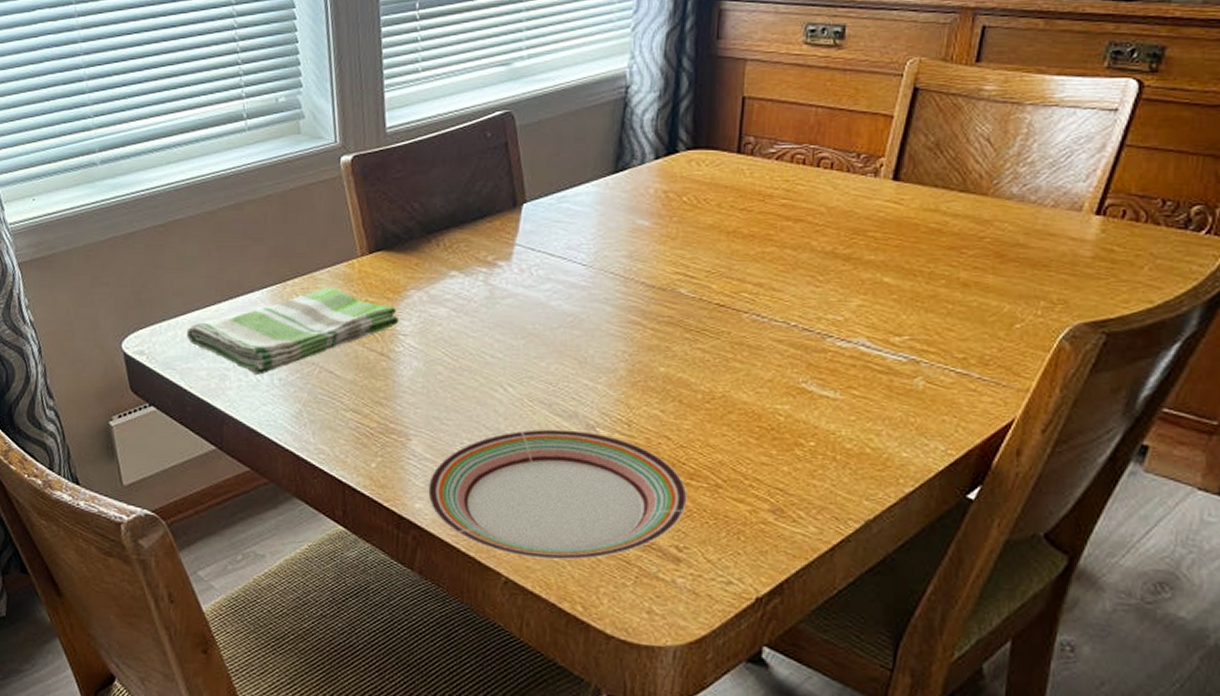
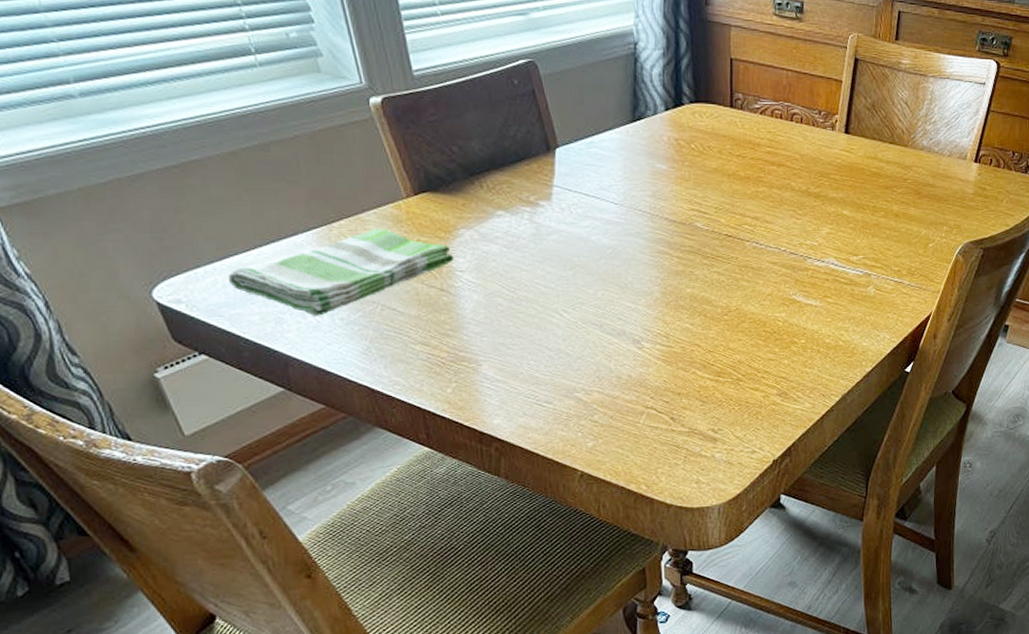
plate: present [428,429,687,560] -> none [503,345,718,453]

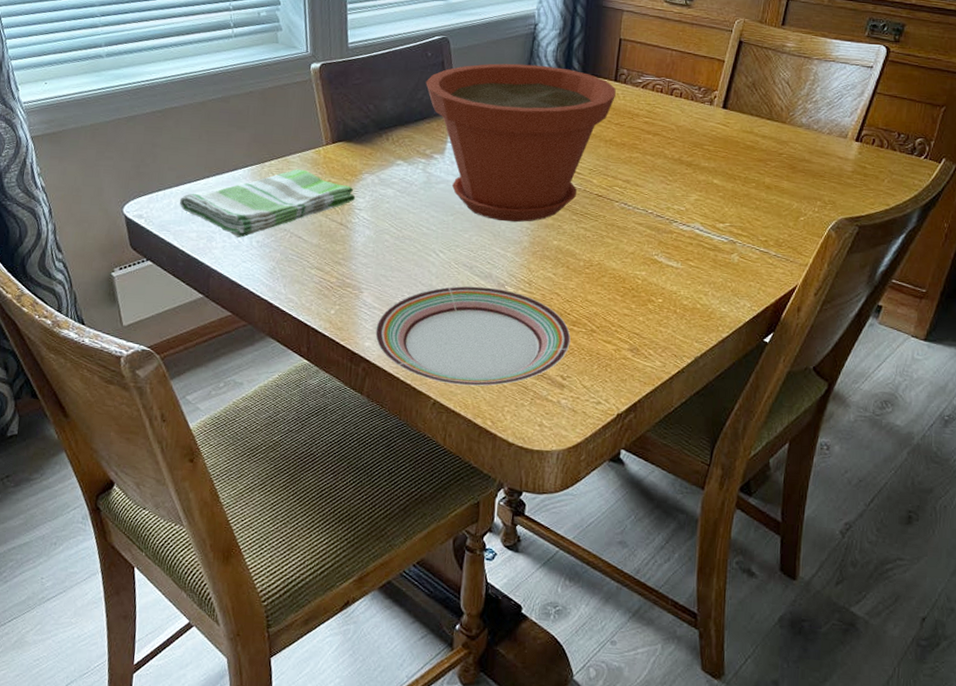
plate: none [503,345,718,453] -> present [375,286,571,386]
plant pot: none [517,90,733,272] -> present [426,63,616,223]

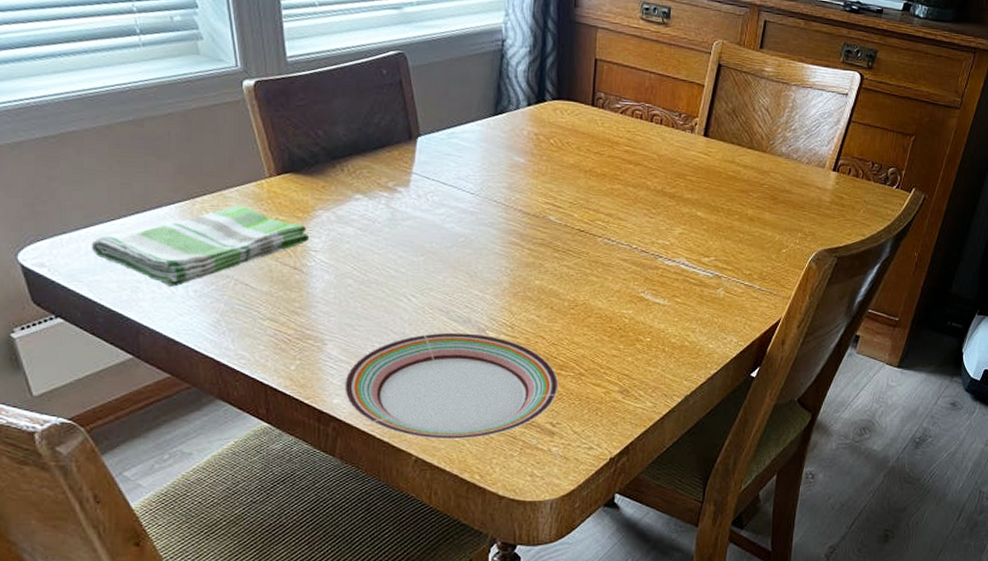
plant pot: present [426,63,616,223] -> none [382,84,594,262]

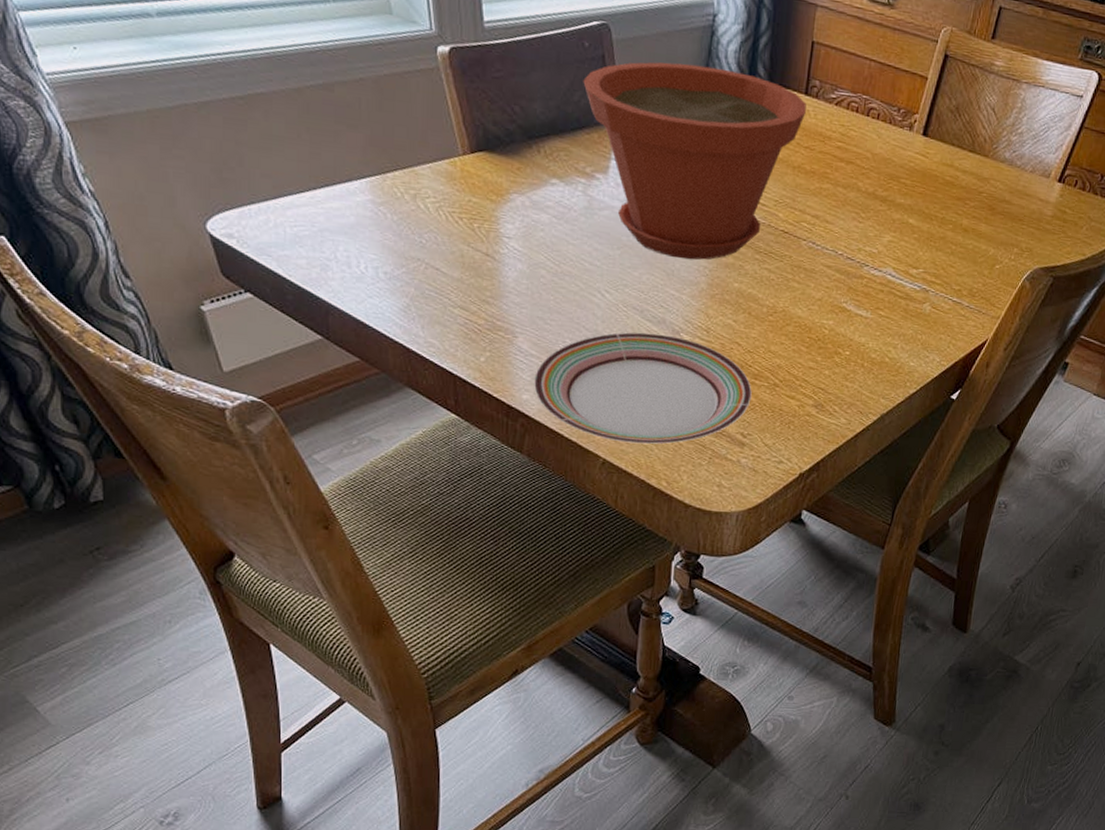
dish towel: present [91,205,310,287] -> none [280,183,503,267]
plant pot: none [382,84,594,262] -> present [583,62,806,260]

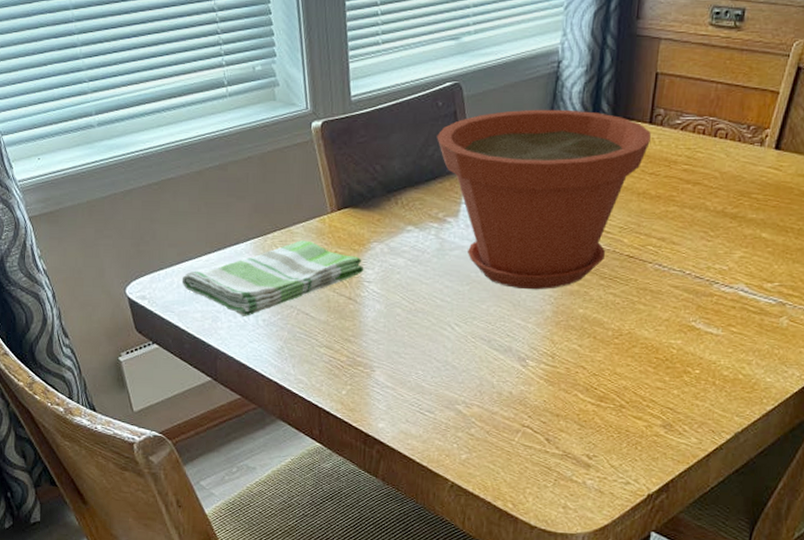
dish towel: none [280,183,503,267] -> present [181,240,364,316]
plate: present [534,332,752,444] -> none [389,361,598,467]

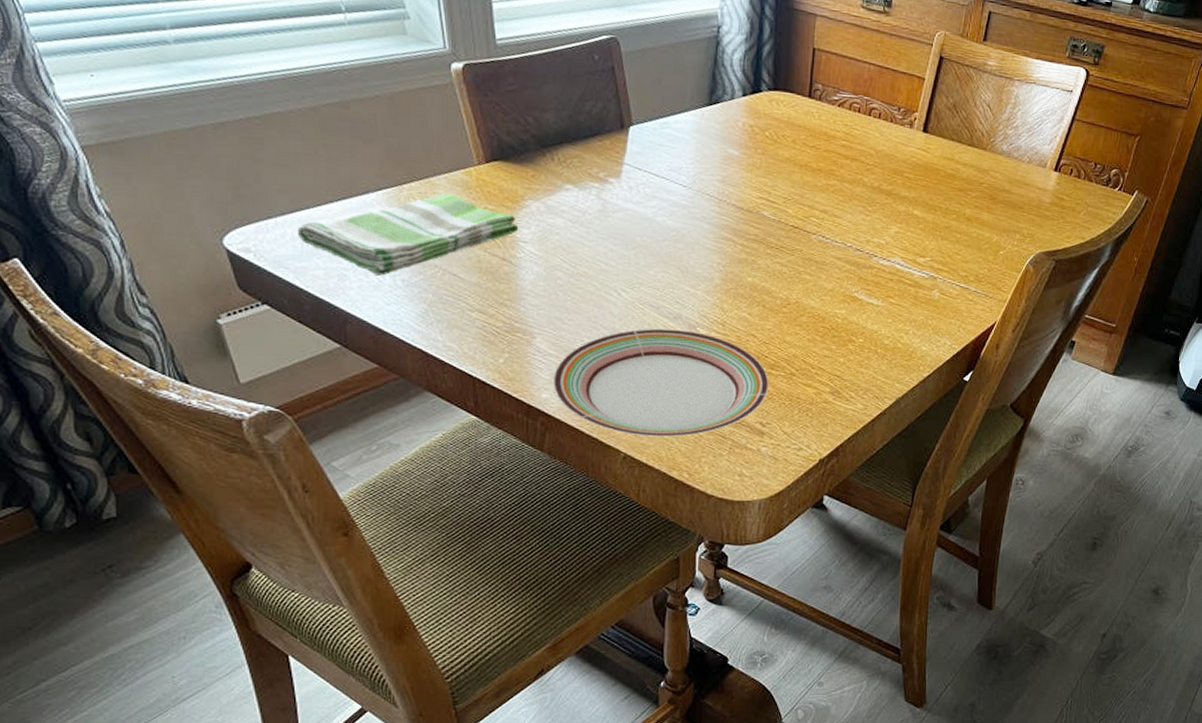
plate: none [389,361,598,467] -> present [553,328,769,437]
plant pot: present [437,109,651,290] -> none [594,71,810,257]

